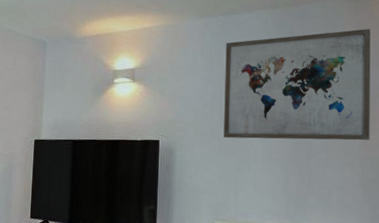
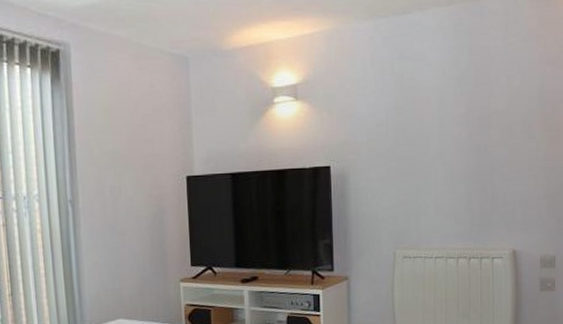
wall art: present [224,29,370,141] -> none [398,25,554,158]

